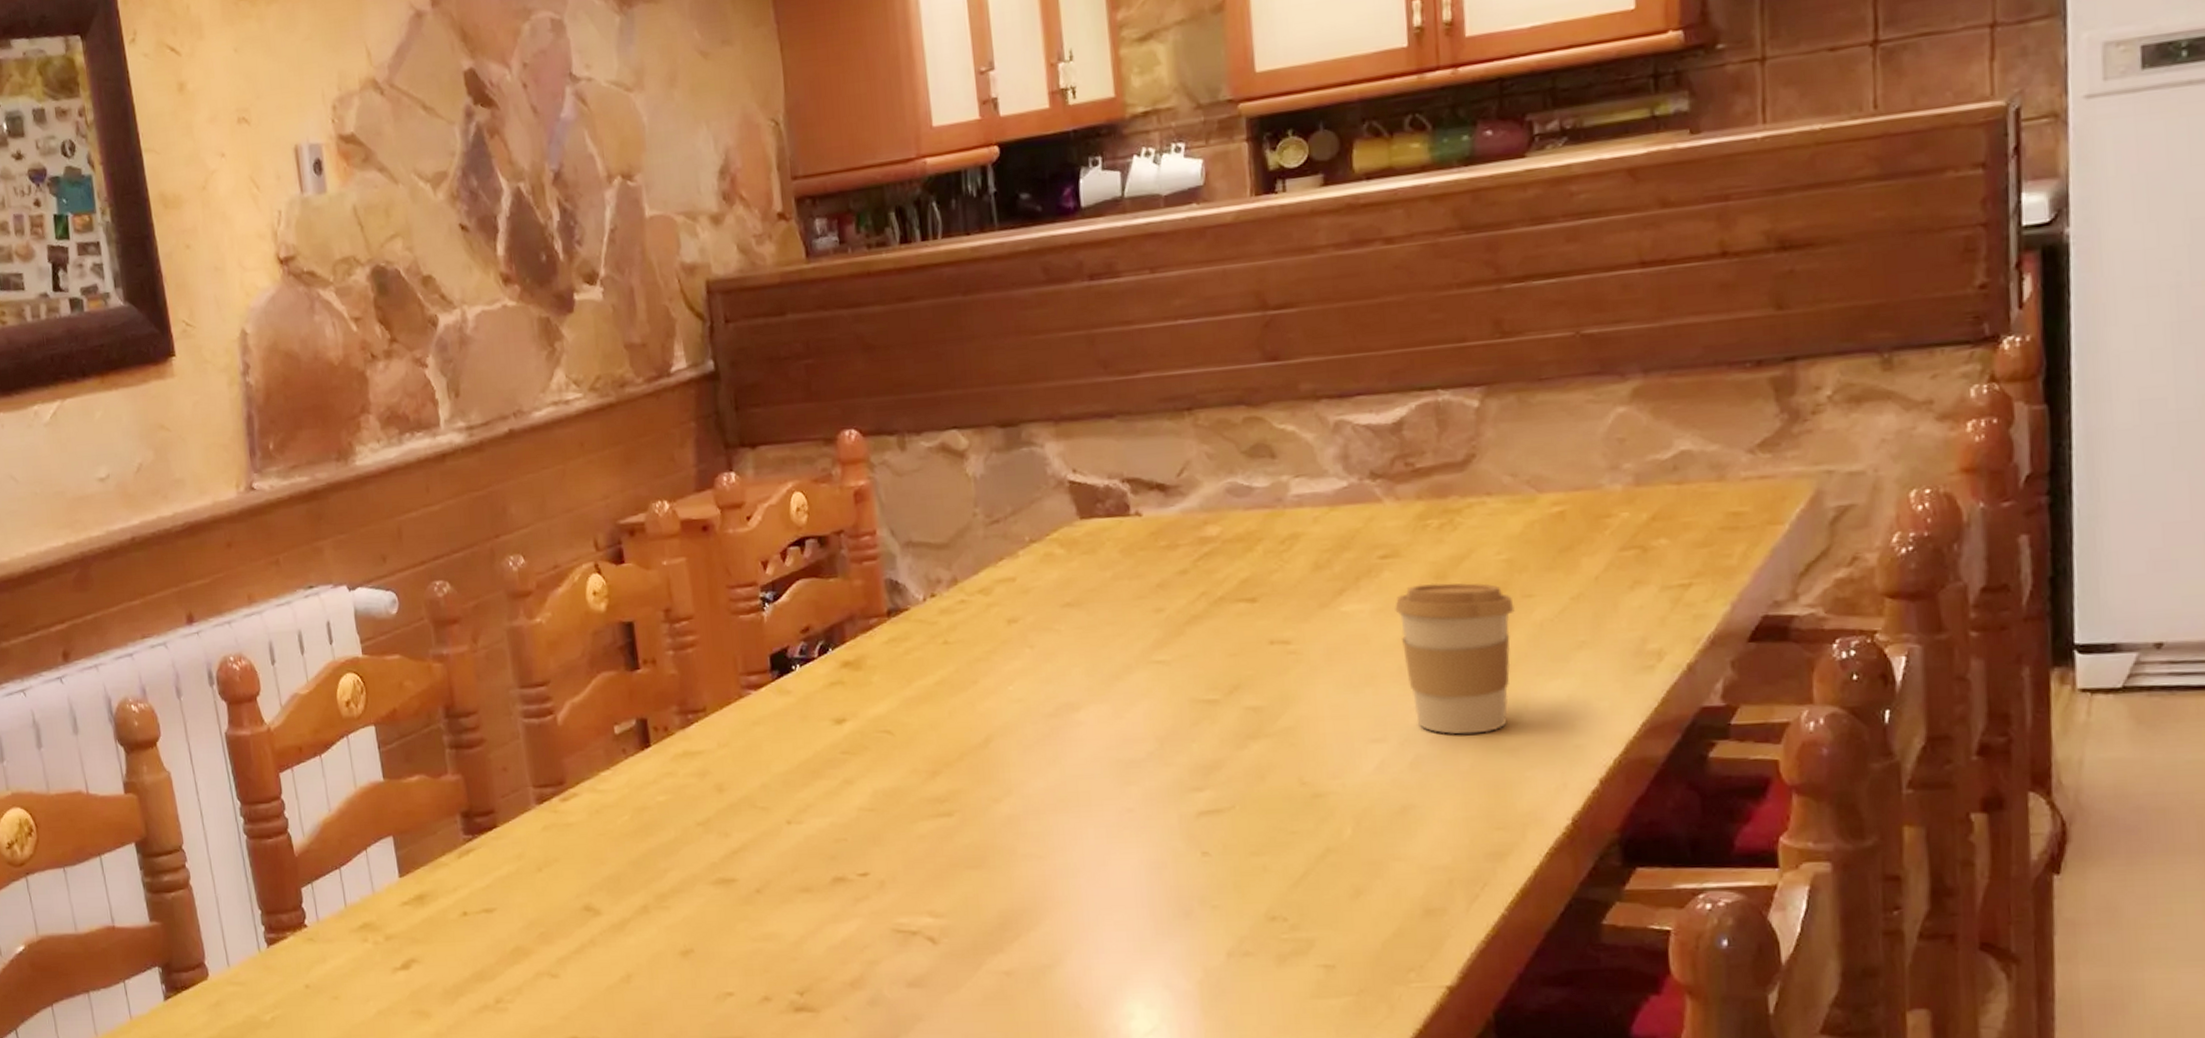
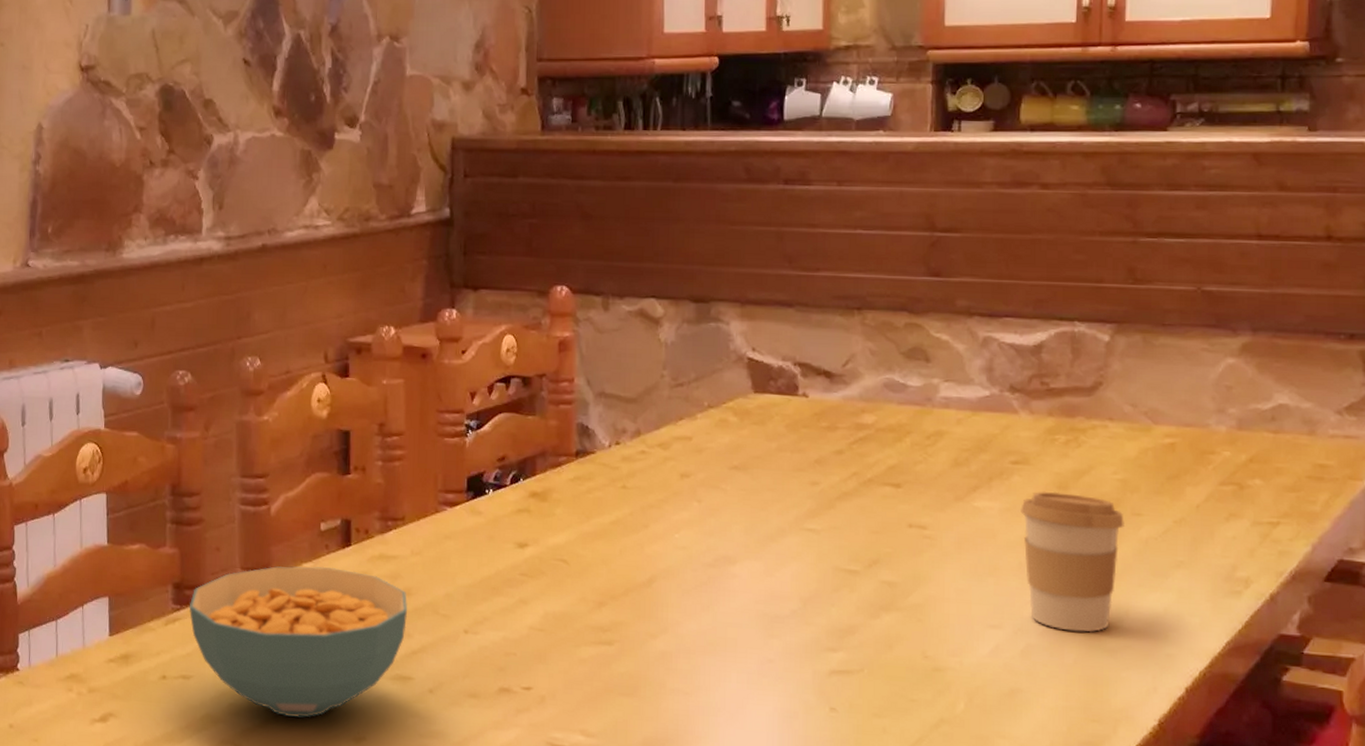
cereal bowl: none [481,772,723,938] -> present [189,566,407,718]

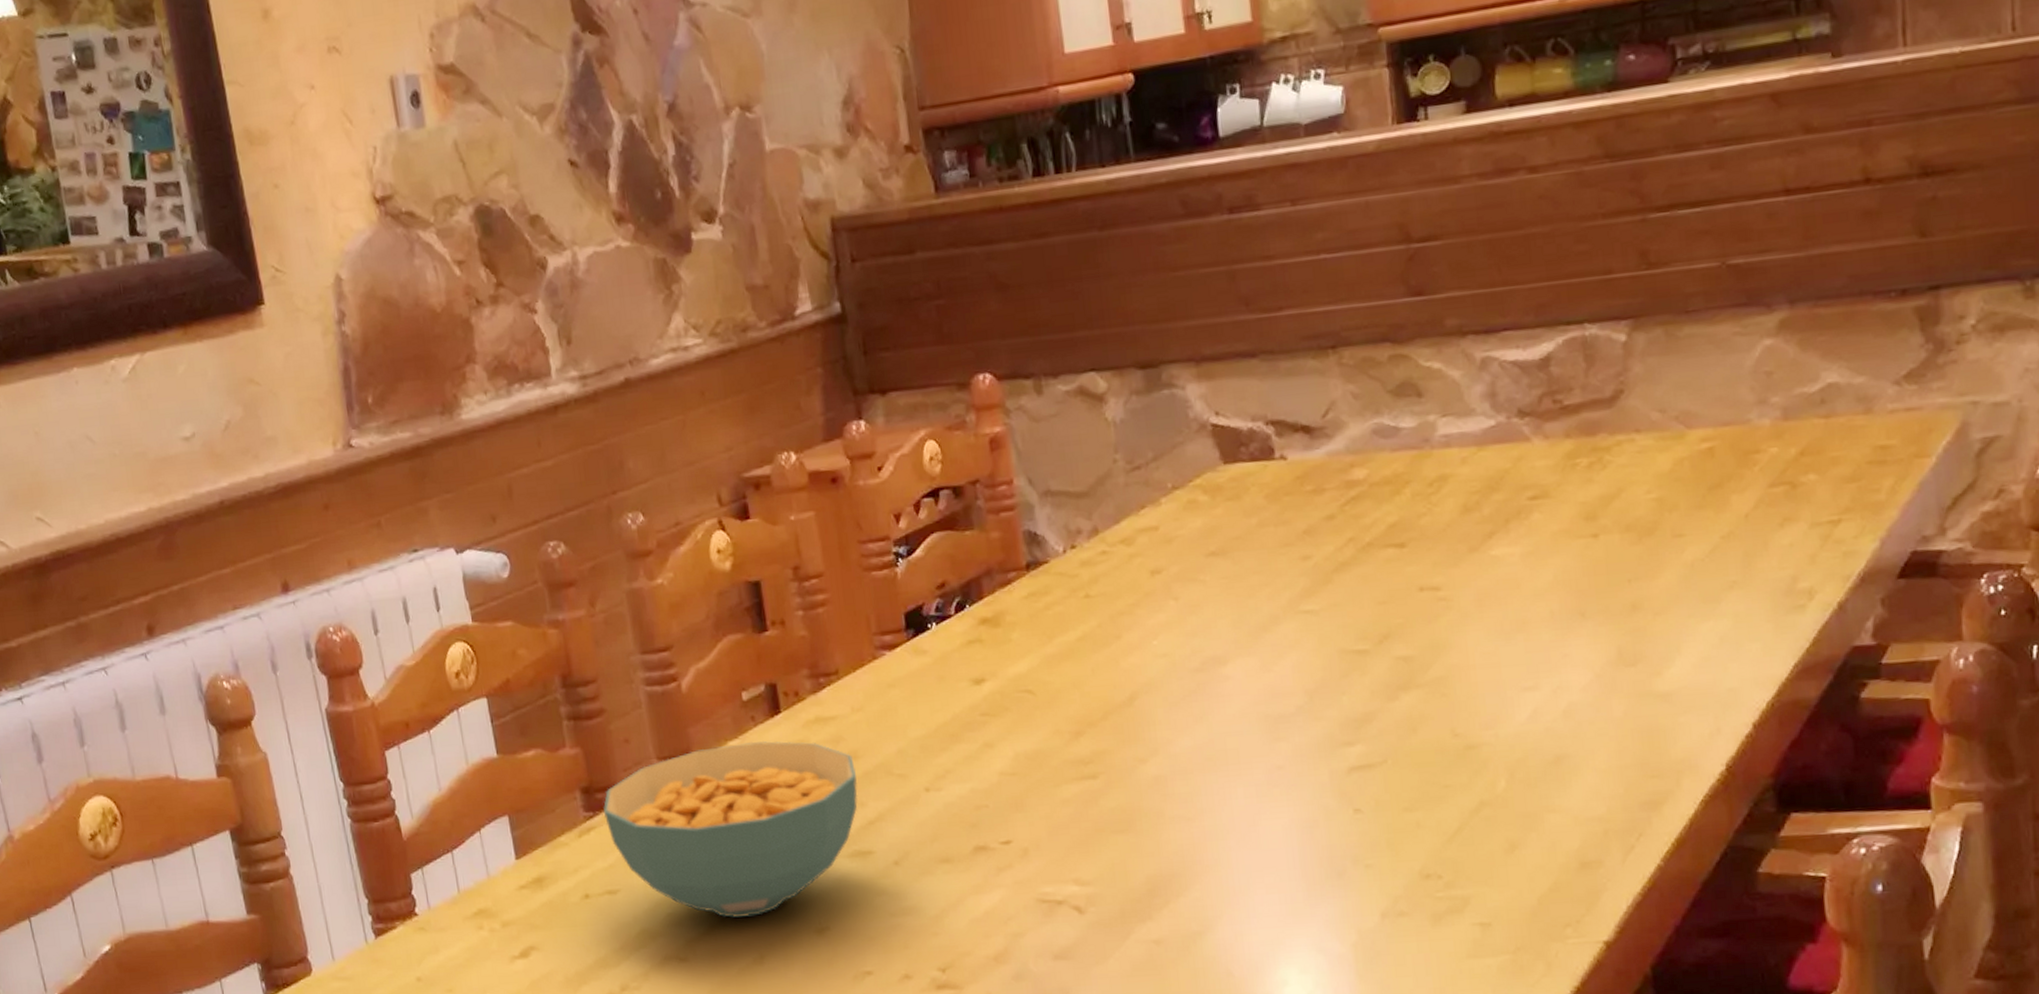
coffee cup: present [1020,491,1124,633] -> none [1545,522,1665,681]

